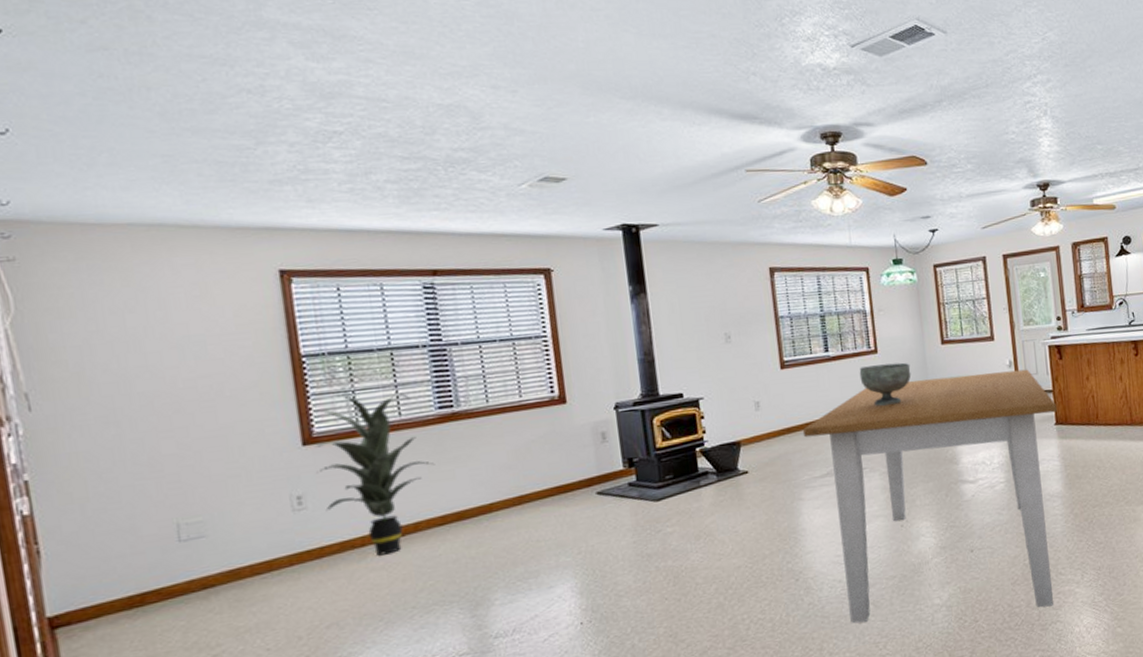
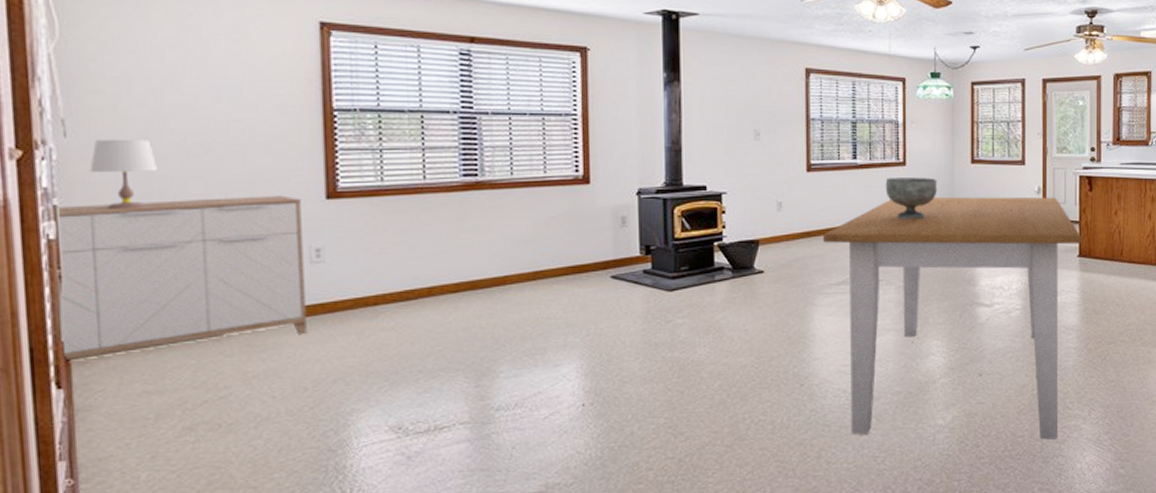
sideboard: none [26,446,296,636] -> present [55,195,307,361]
table lamp: none [58,404,128,479] -> present [90,139,157,209]
indoor plant: present [315,394,435,556] -> none [338,152,455,316]

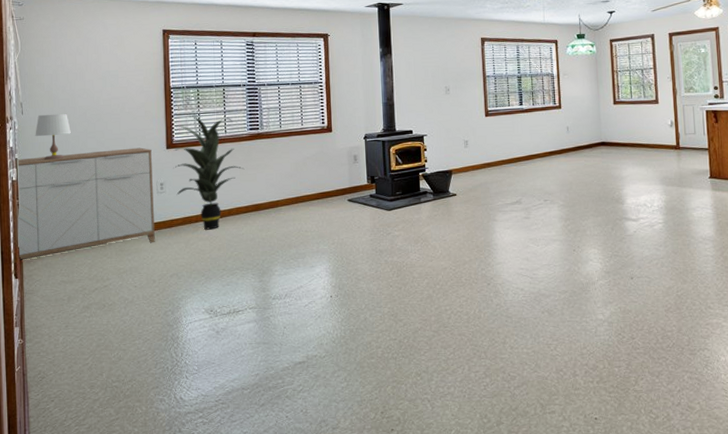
indoor plant: none [338,152,455,316] -> present [173,116,245,230]
table: present [822,197,1081,440] -> none [499,129,711,335]
decorative bowl: present [885,177,938,219] -> none [546,117,588,151]

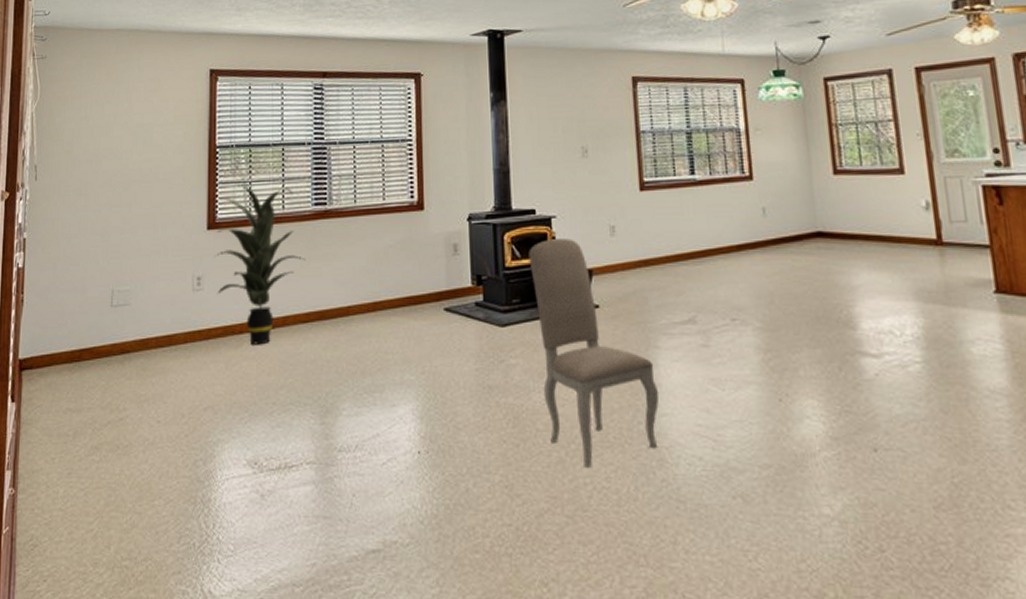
sideboard: present [16,147,155,260] -> none [19,227,188,377]
table lamp: present [35,113,71,160] -> none [49,179,92,241]
dining chair: none [408,150,495,300] -> present [528,238,659,468]

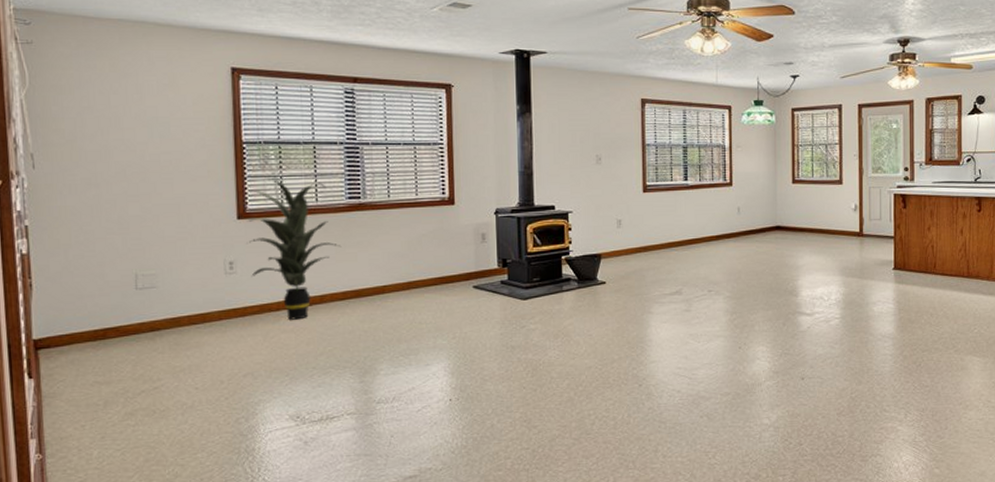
dining chair: present [528,238,659,468] -> none [548,230,649,403]

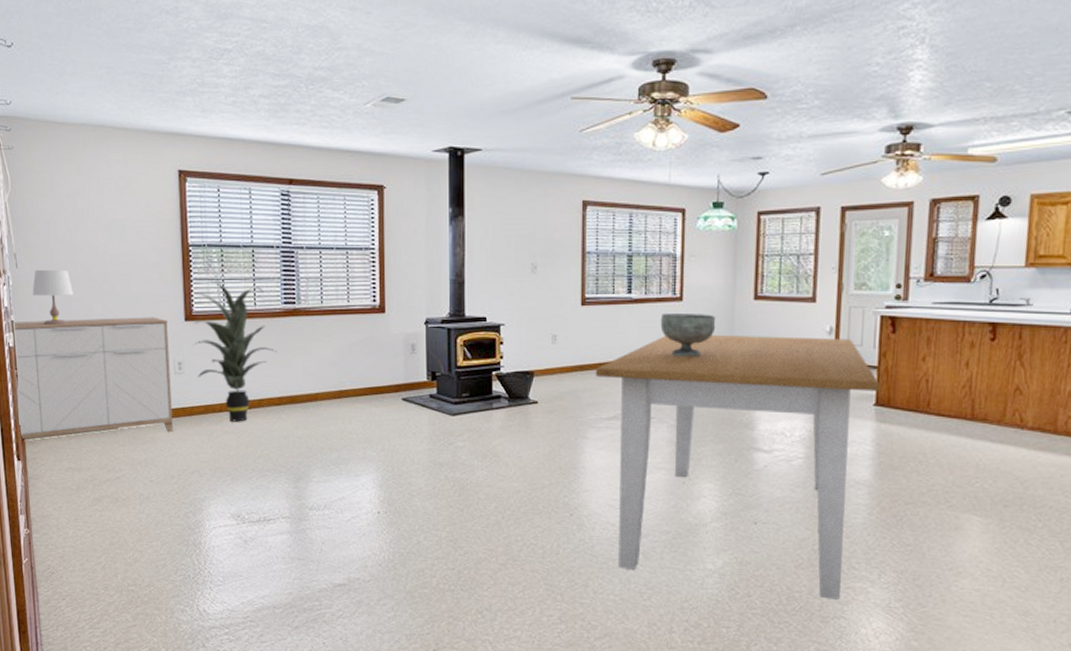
sideboard: none [26,216,223,356] -> present [12,317,173,440]
table lamp: none [52,169,104,229] -> present [32,269,73,325]
table: none [657,214,896,440] -> present [595,335,879,600]
decorative bowl: none [714,197,762,235] -> present [660,313,716,357]

